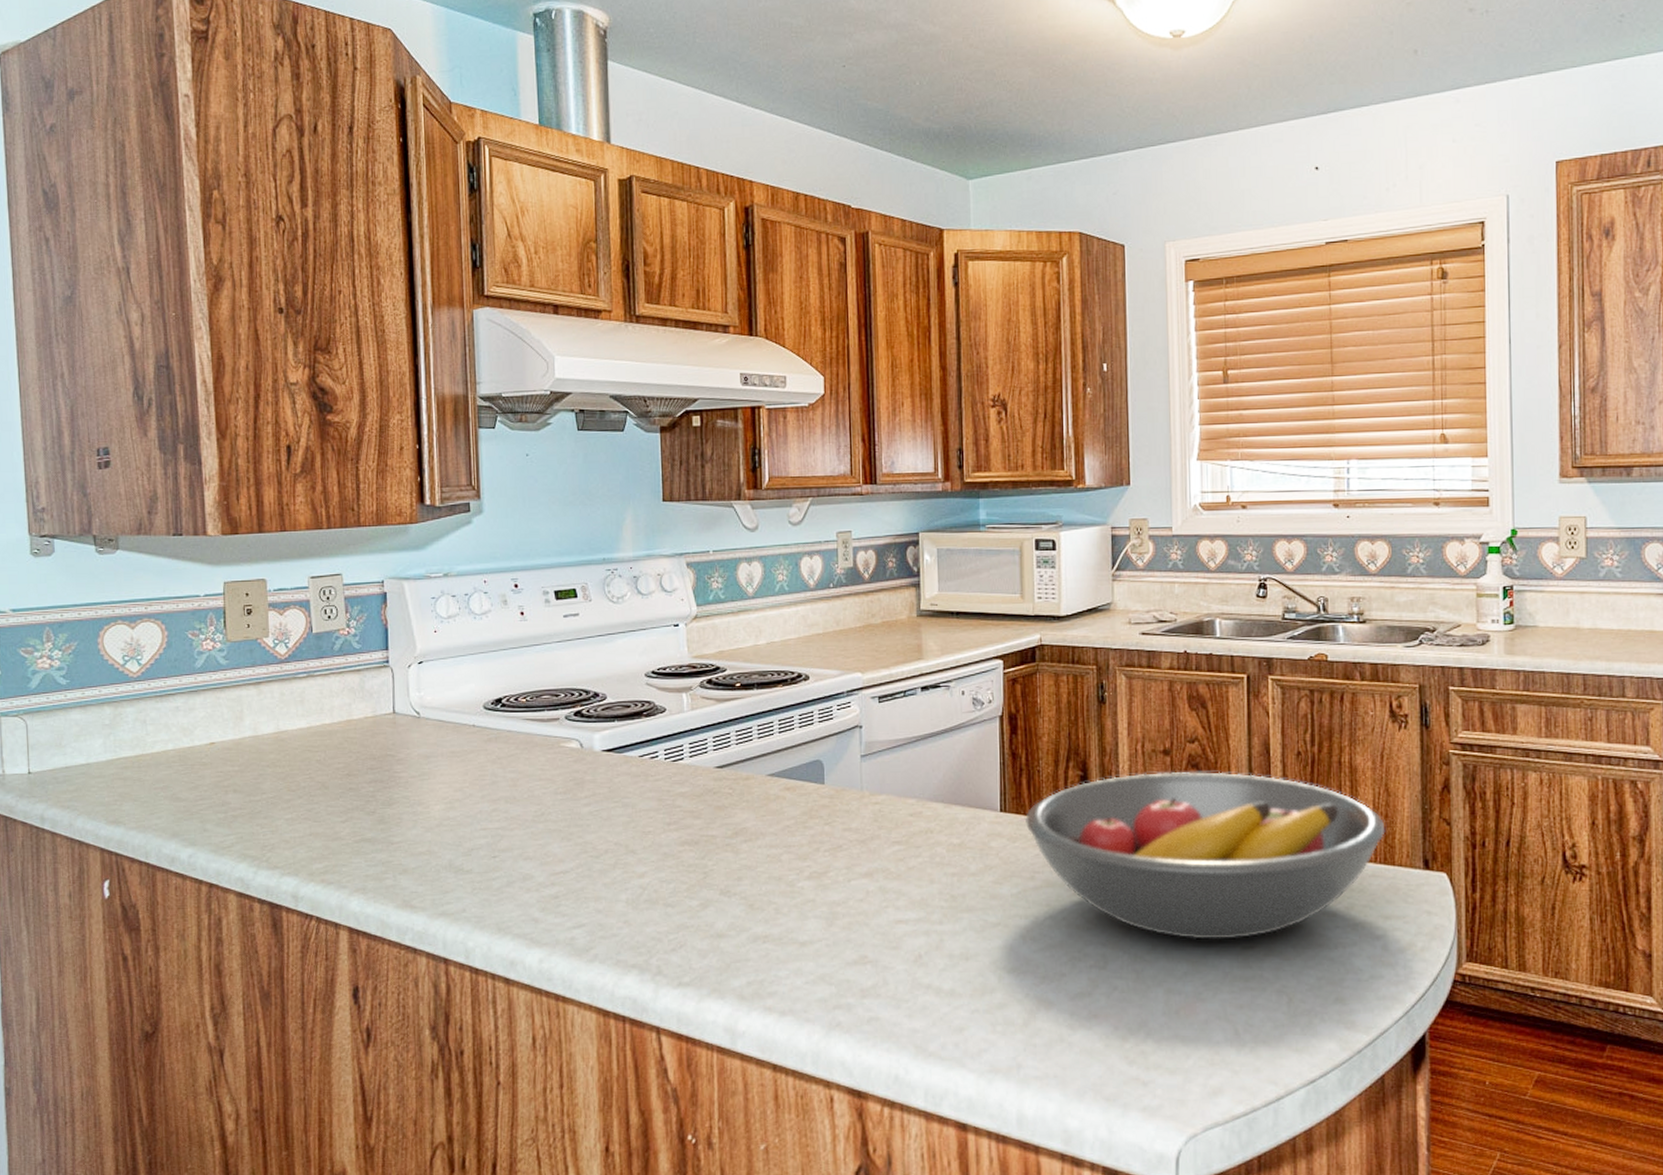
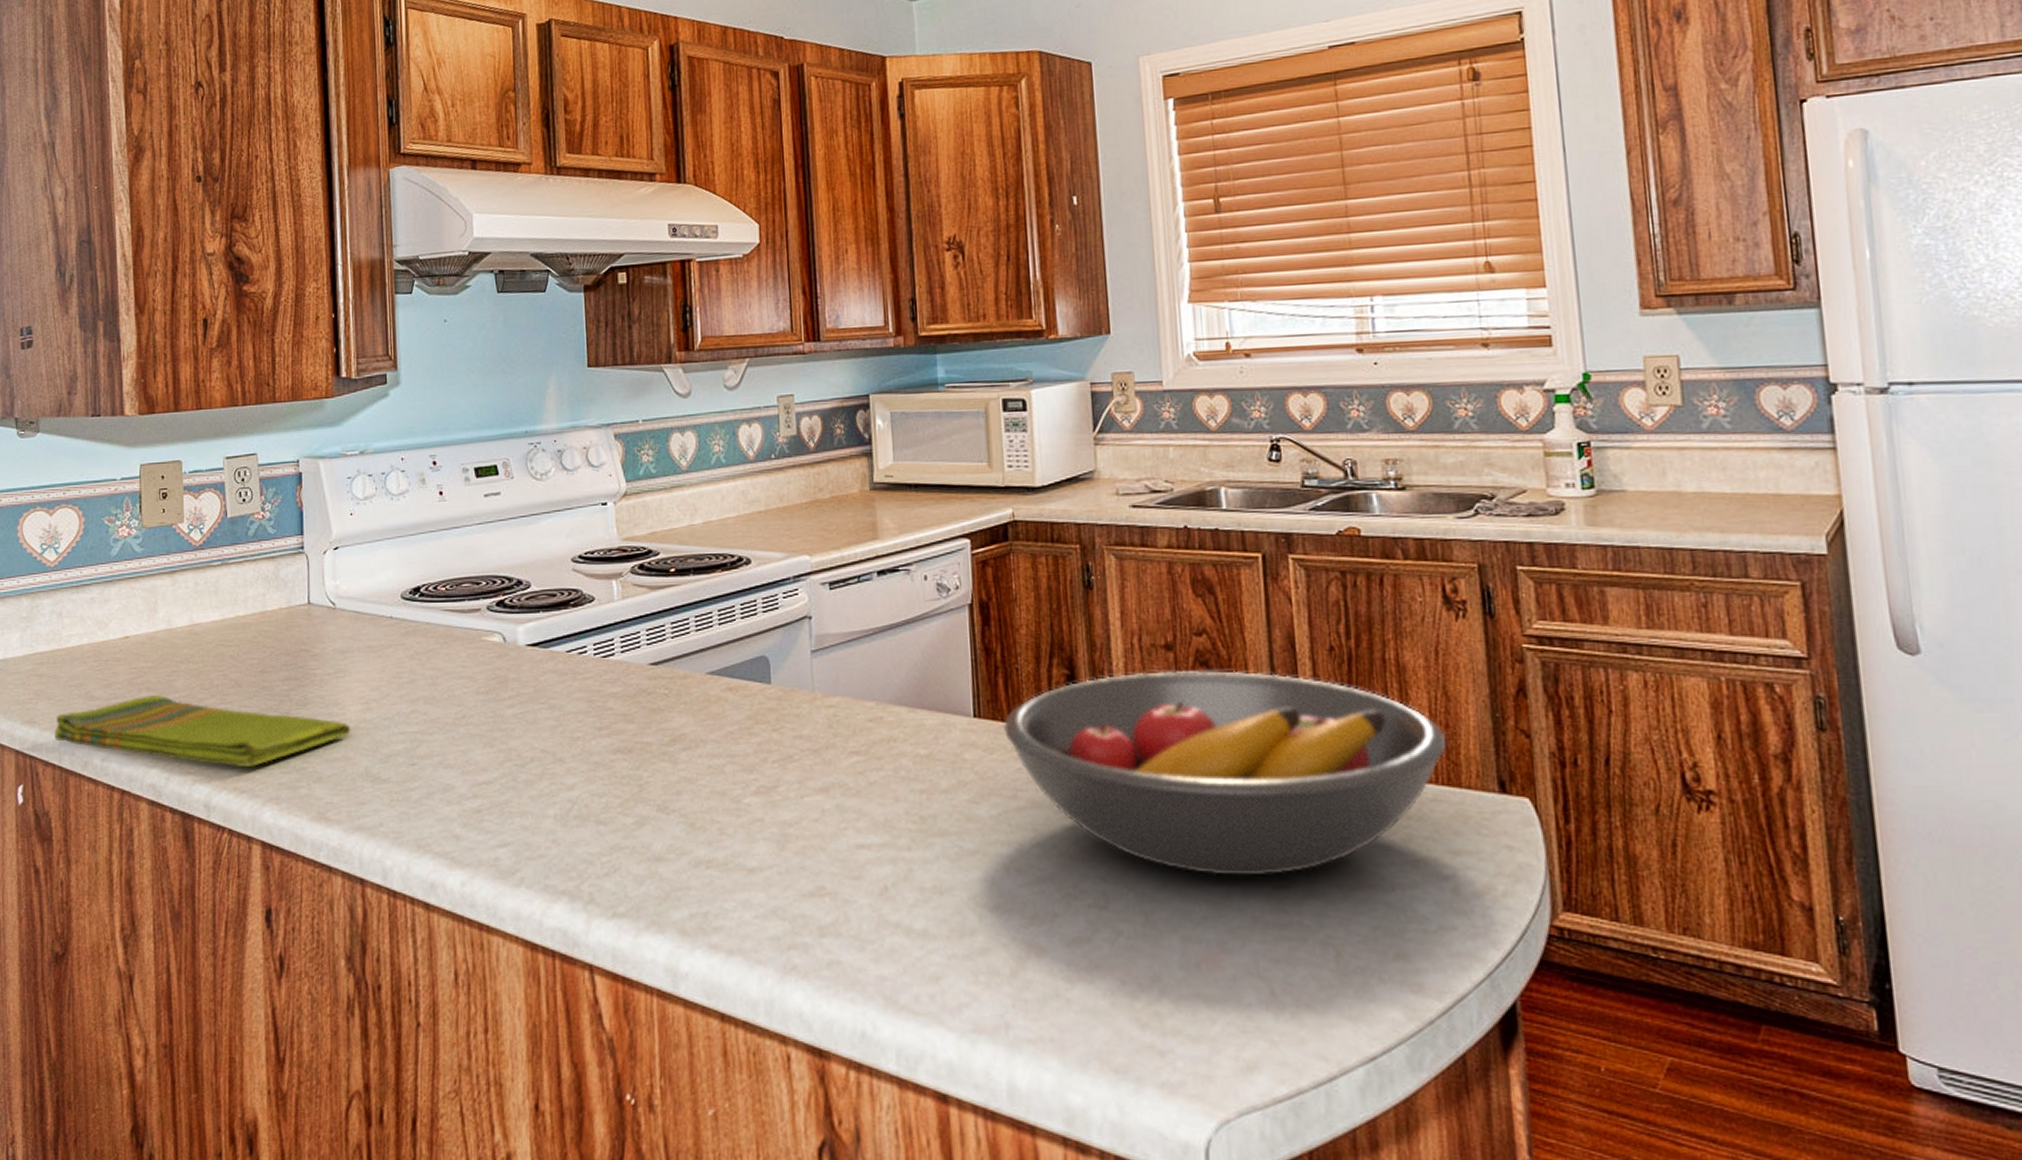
dish towel: none [140,795,435,862] -> present [55,694,351,768]

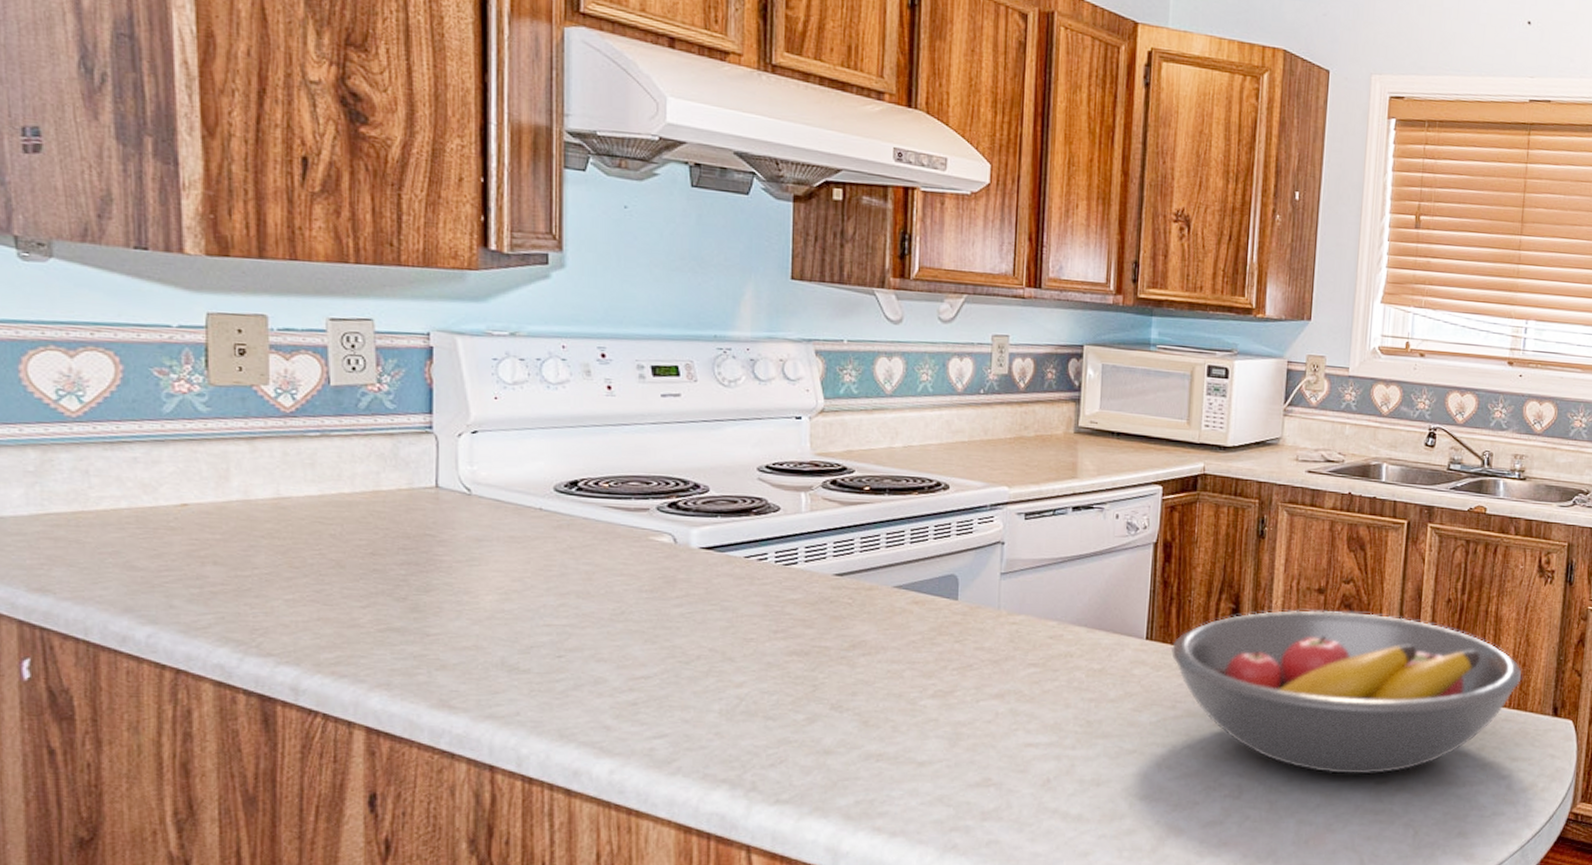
dish towel: present [55,694,351,768] -> none [78,569,485,652]

